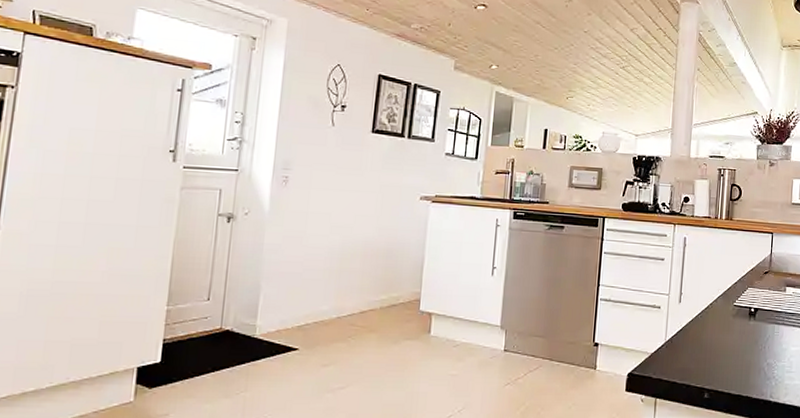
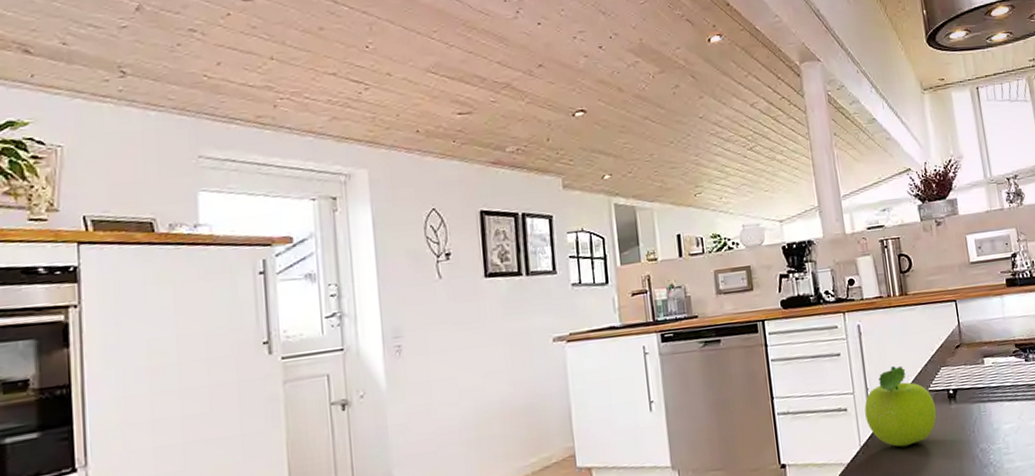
fruit: none [675,279,737,349] -> present [864,365,937,447]

